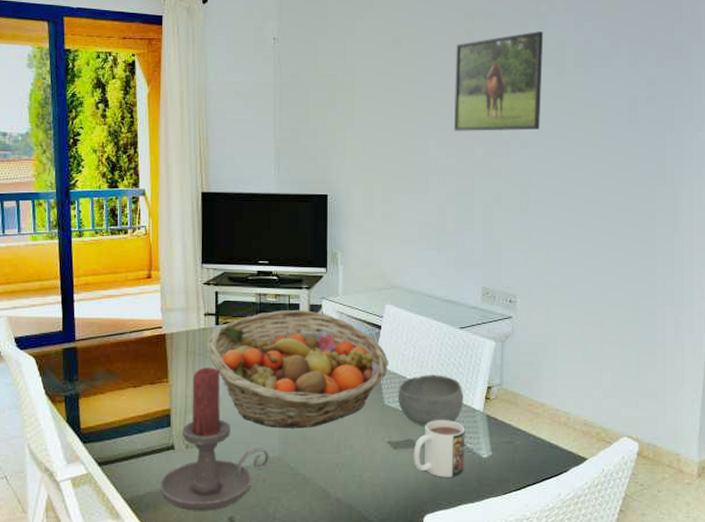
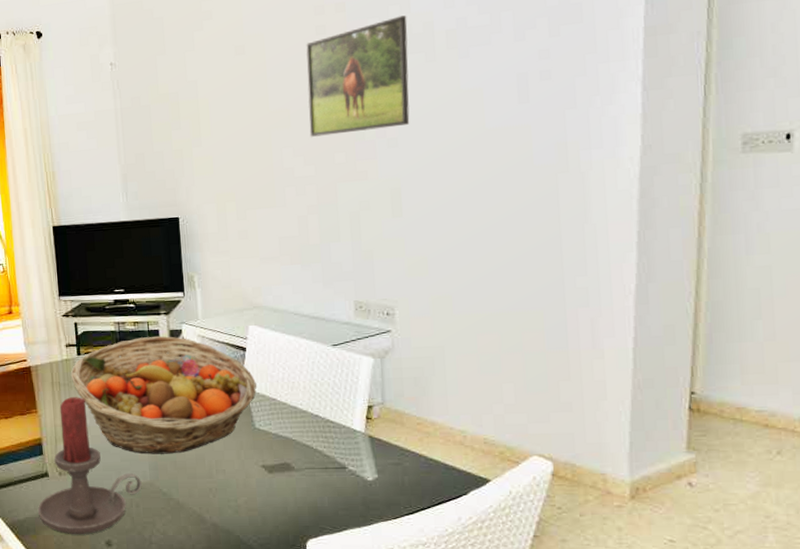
bowl: present [398,375,463,426] -> none [269,395,342,449]
mug: present [413,419,465,478] -> none [290,441,348,502]

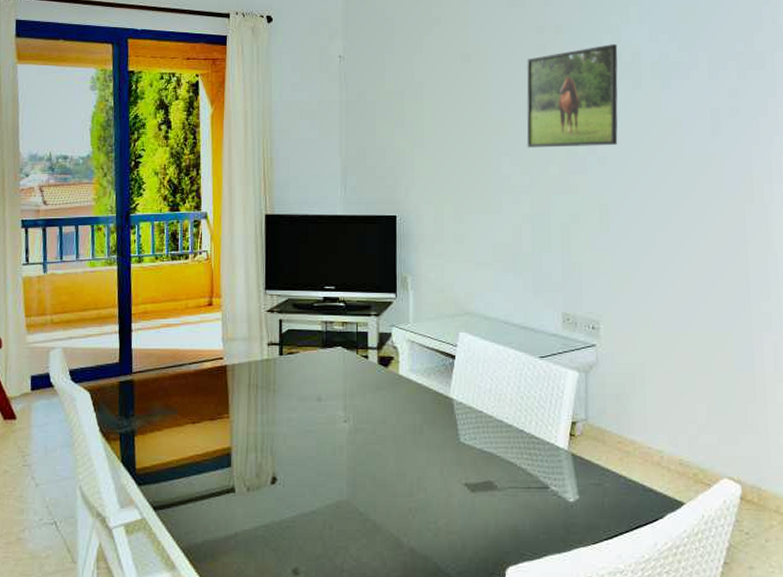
candle holder: present [37,397,142,535] -> none [218,402,337,562]
fruit basket: present [70,335,257,454] -> none [270,338,463,469]

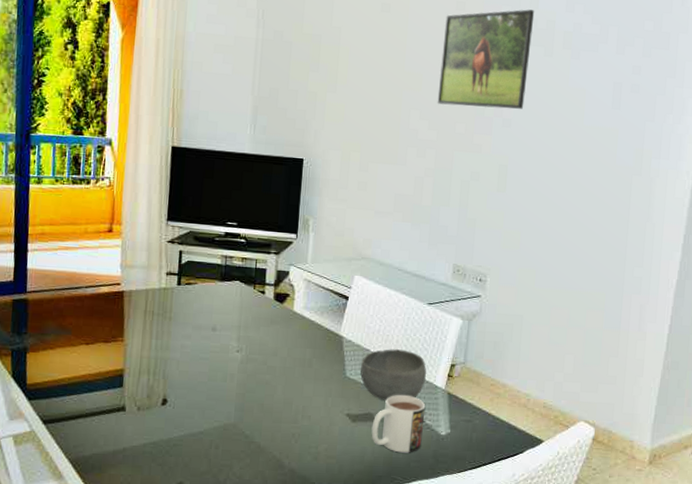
bowl: none [475,409,546,466] -> present [360,349,426,400]
mug: none [493,458,549,524] -> present [371,394,426,453]

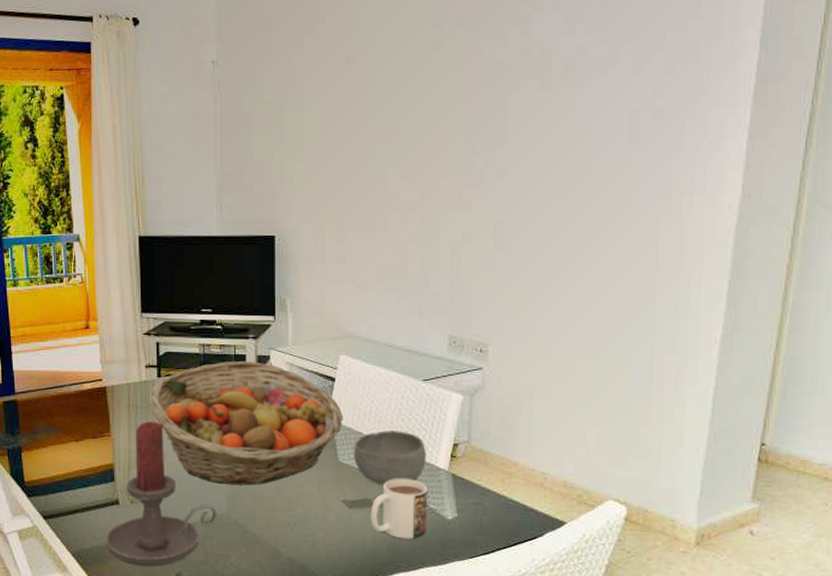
candle holder: none [107,328,225,475] -> present [105,421,217,566]
fruit basket: none [166,274,353,396] -> present [149,360,343,485]
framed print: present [437,9,535,109] -> none [417,38,527,160]

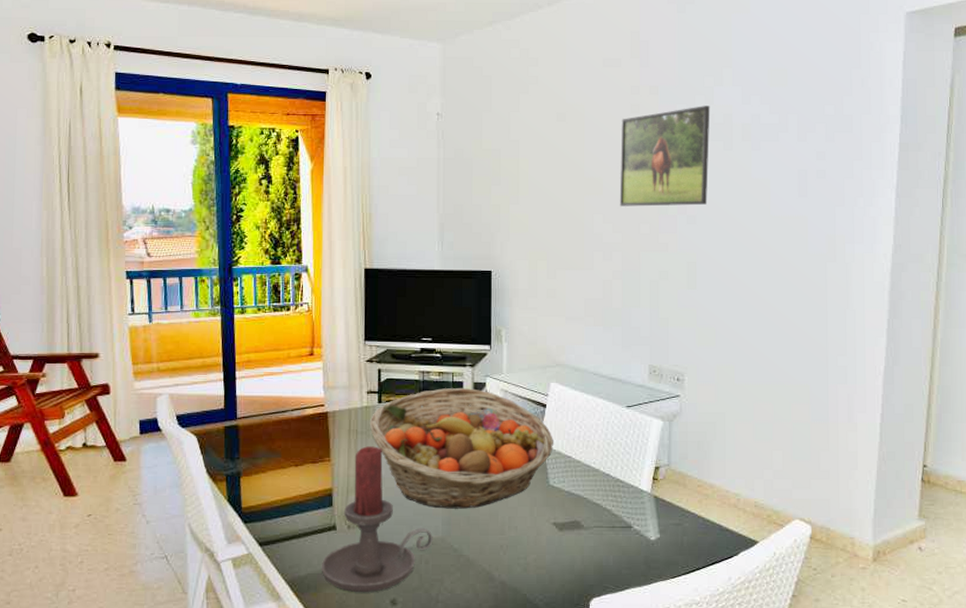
bowl: present [354,431,426,485] -> none [564,454,630,507]
mug: present [370,478,428,539] -> none [579,500,633,560]
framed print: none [417,38,527,160] -> present [619,106,710,207]

